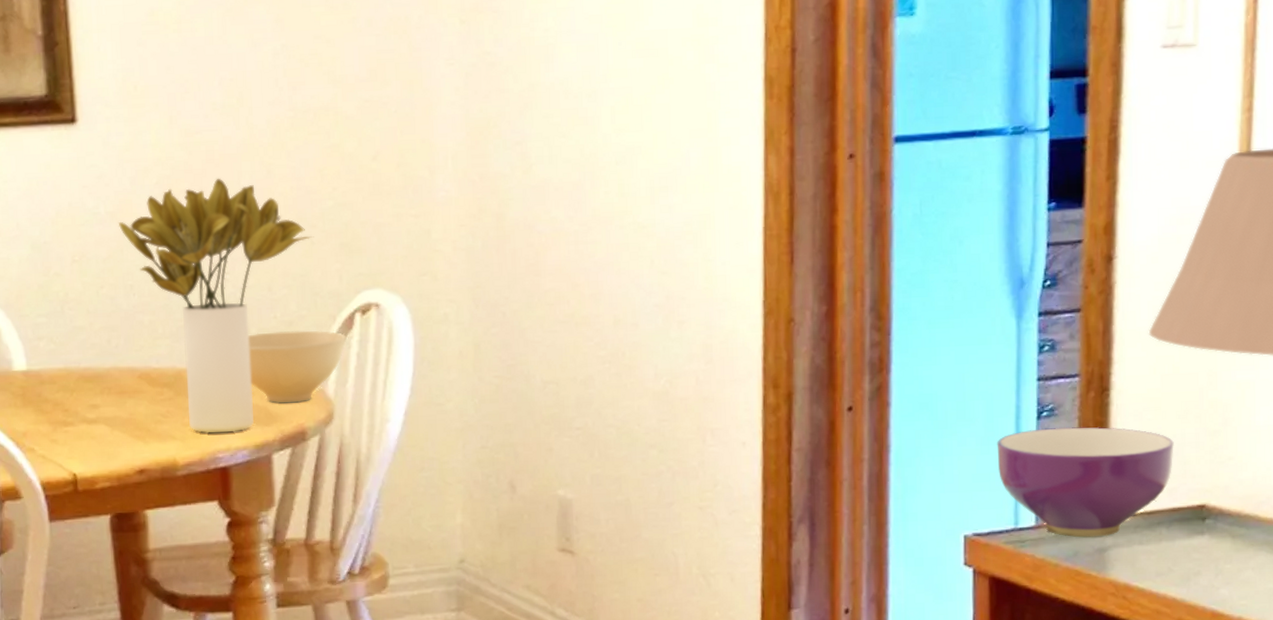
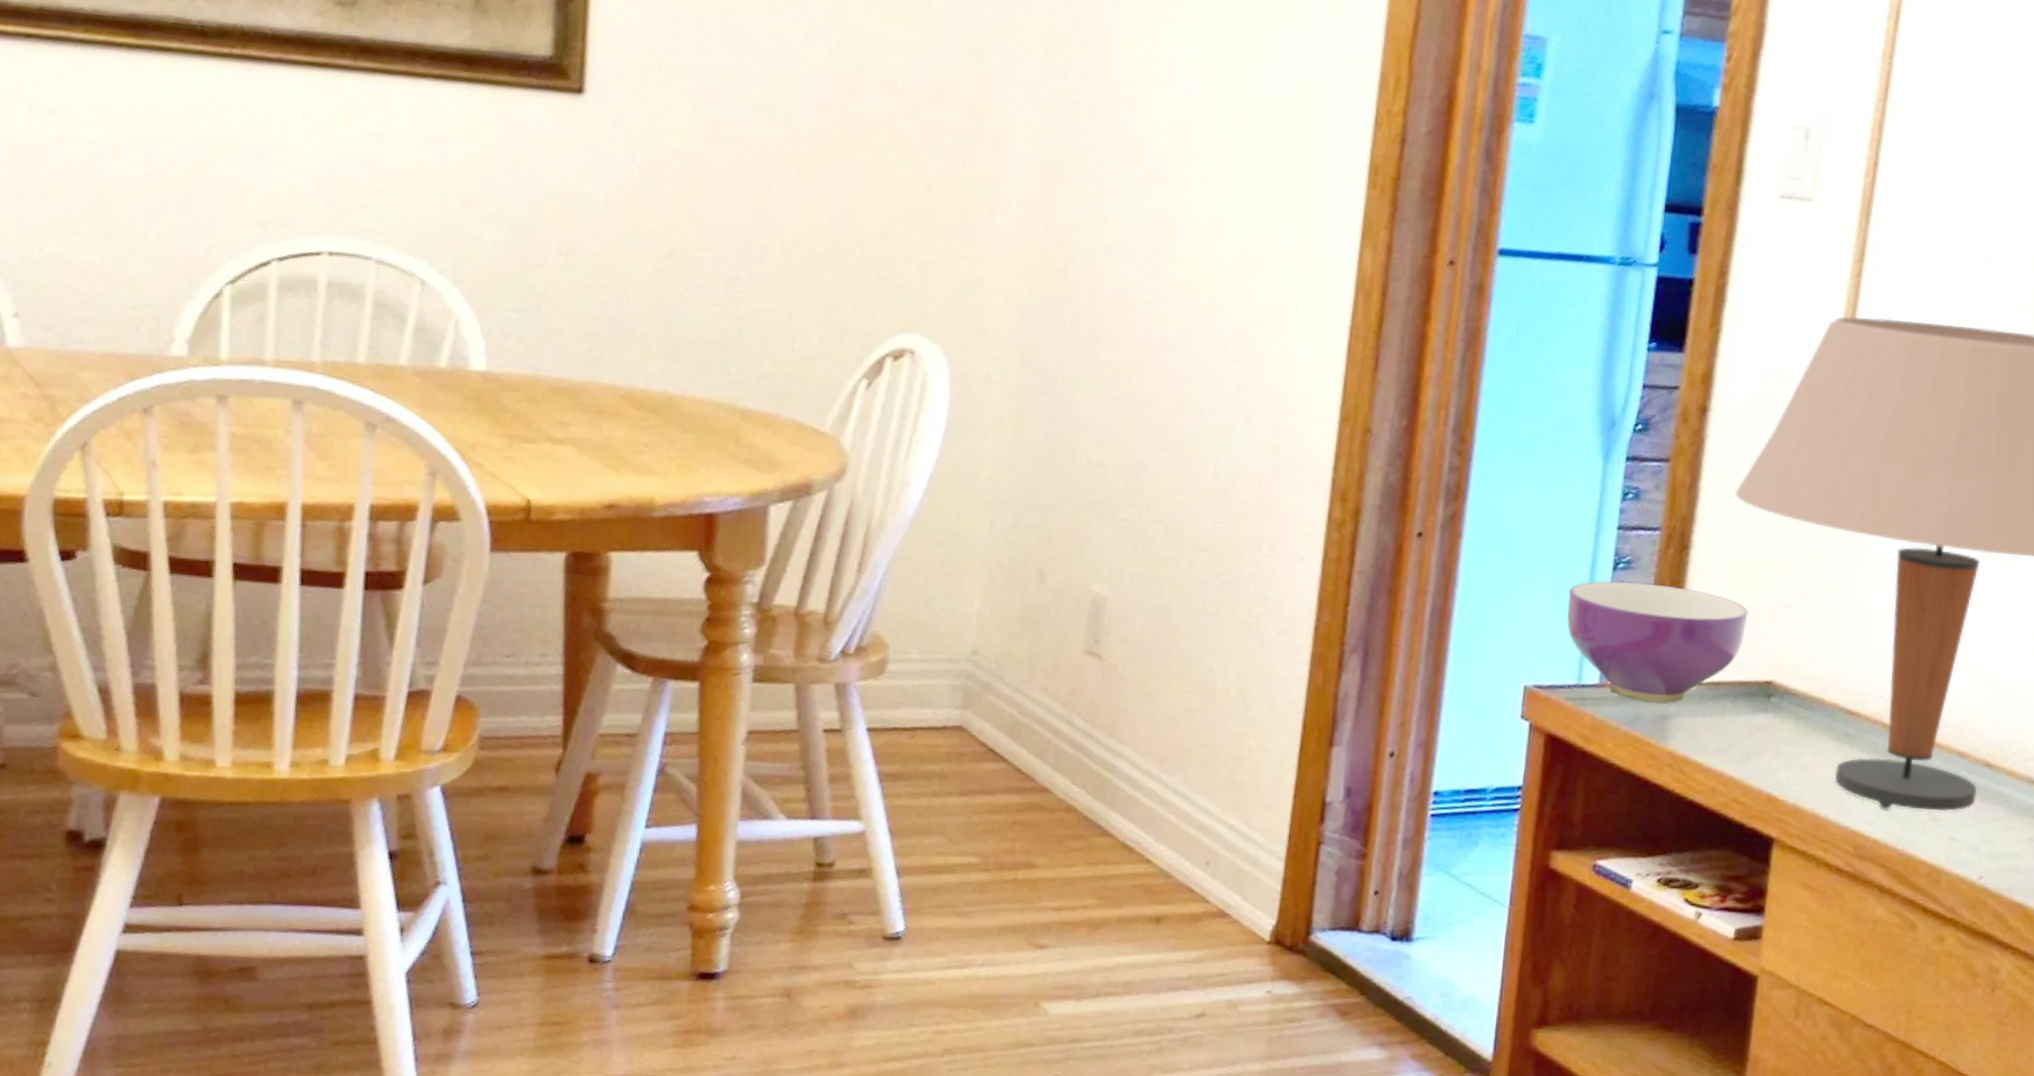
flower bouquet: present [118,178,314,434] -> none [619,182,849,475]
bowl: present [248,330,347,404] -> none [754,365,873,450]

